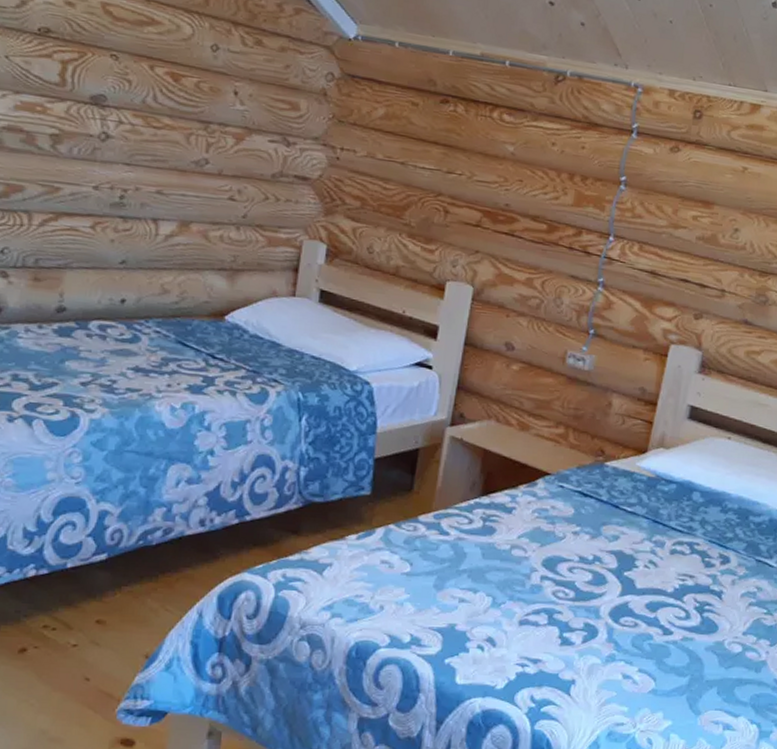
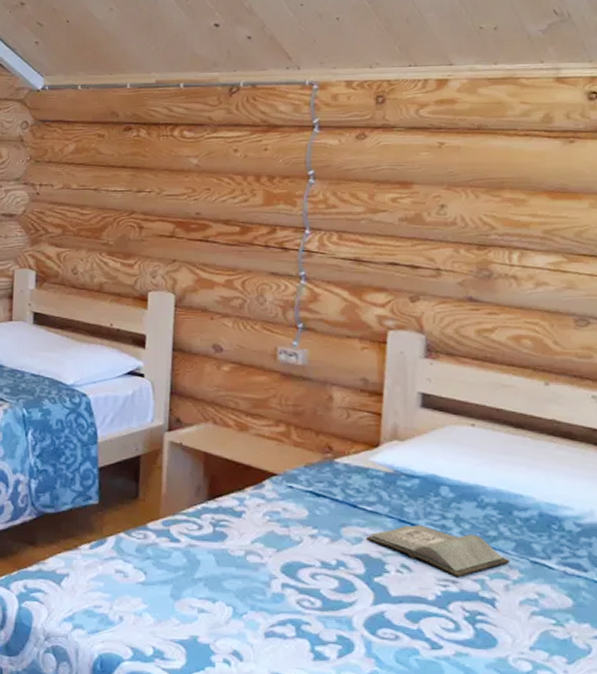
hardback book: none [623,525,740,573] -> present [367,525,510,578]

